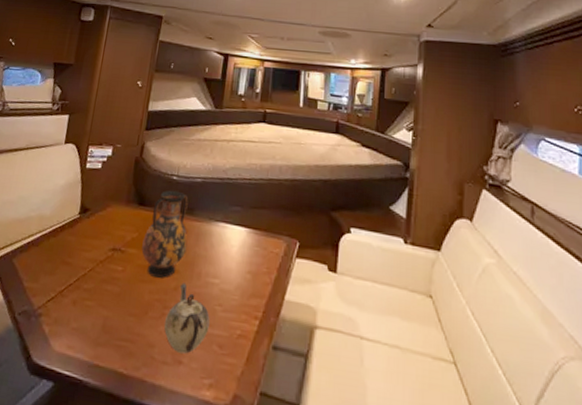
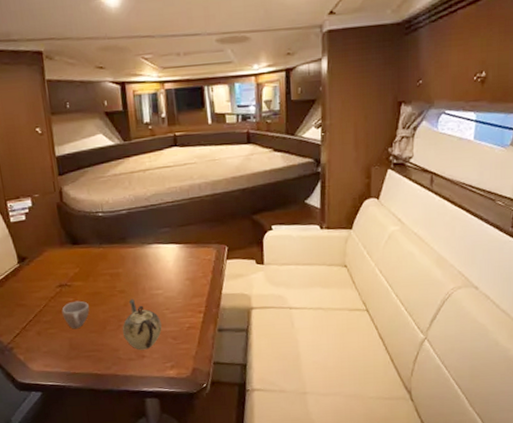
cup: none [105,271,136,307] -> present [62,300,89,329]
vase: present [141,190,189,278] -> none [85,225,128,300]

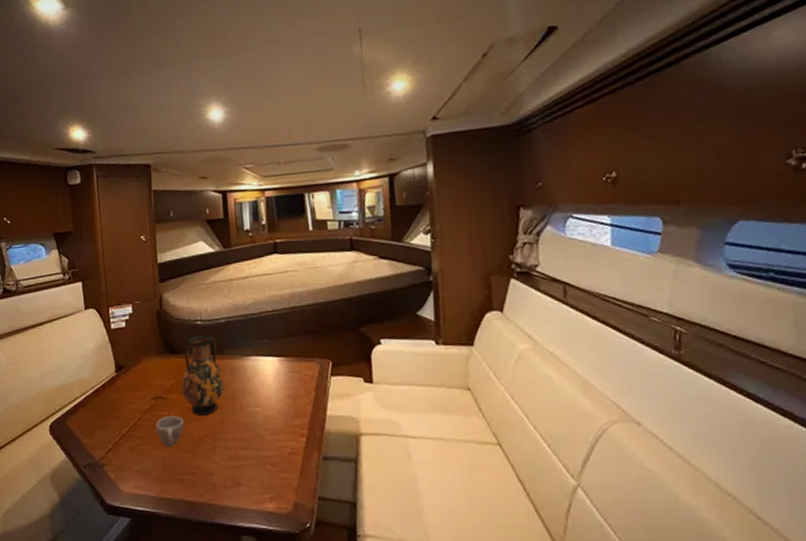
vase: none [85,225,128,300] -> present [181,334,225,416]
teapot: present [122,299,162,350] -> none [217,416,260,476]

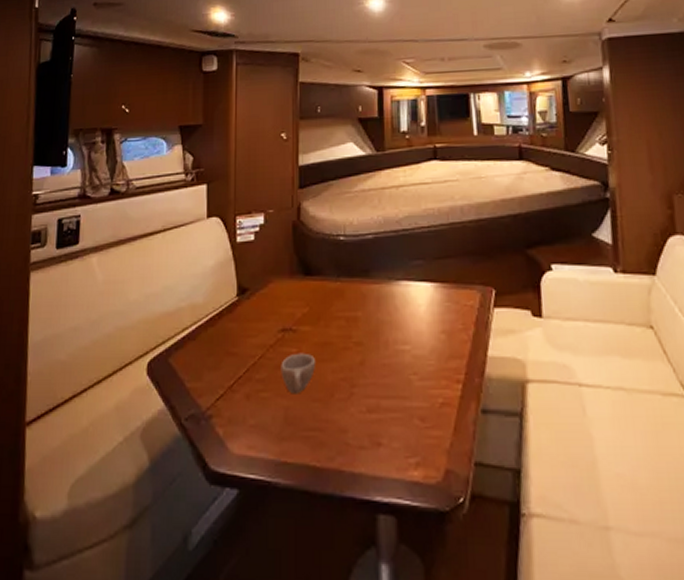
vase: present [181,334,225,416] -> none [316,252,368,354]

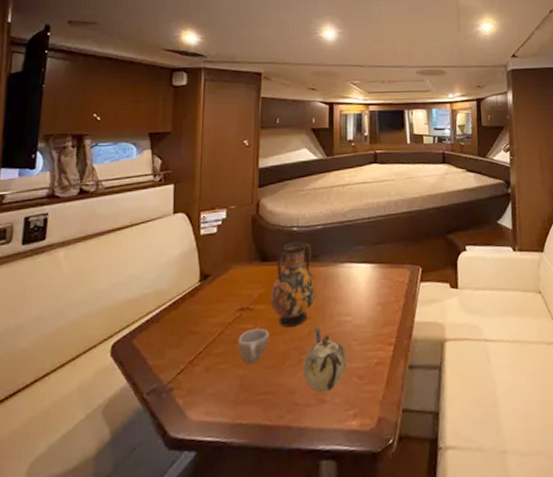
vase: none [316,252,368,354] -> present [270,241,316,327]
teapot: none [354,355,406,434] -> present [302,326,347,393]

